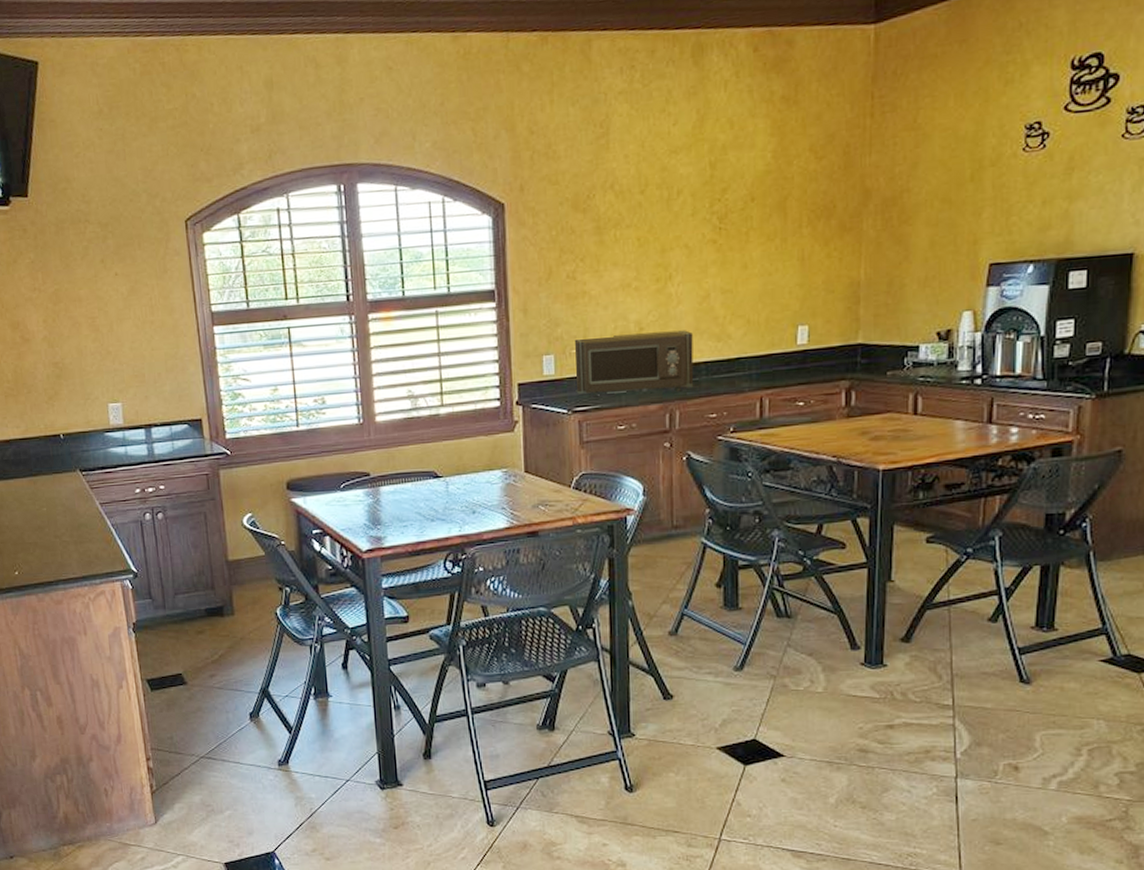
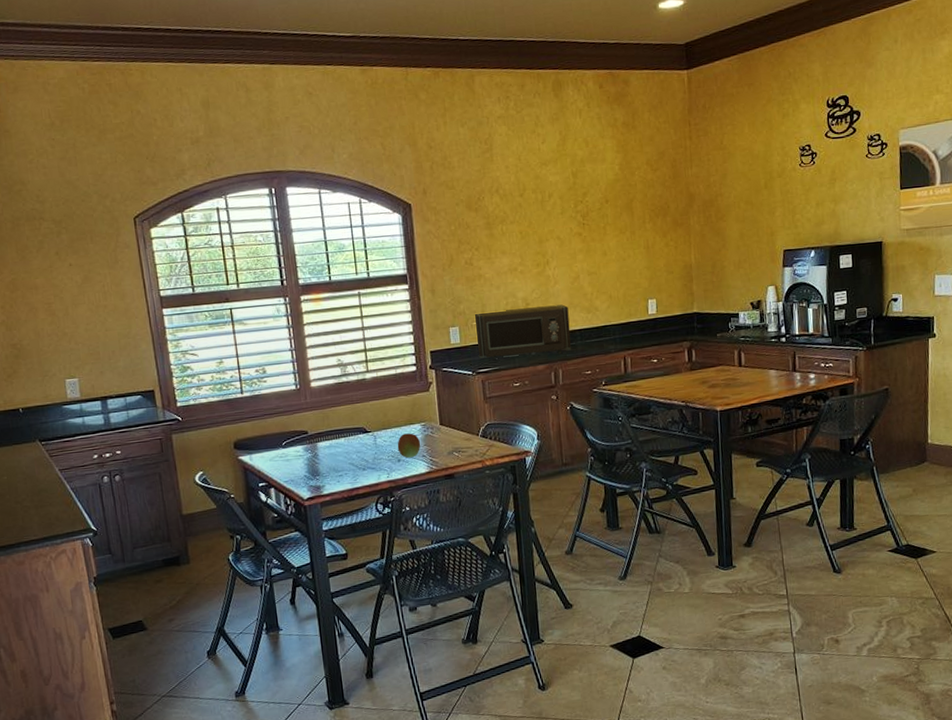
fruit: none [472,480,501,510] -> present [397,433,421,459]

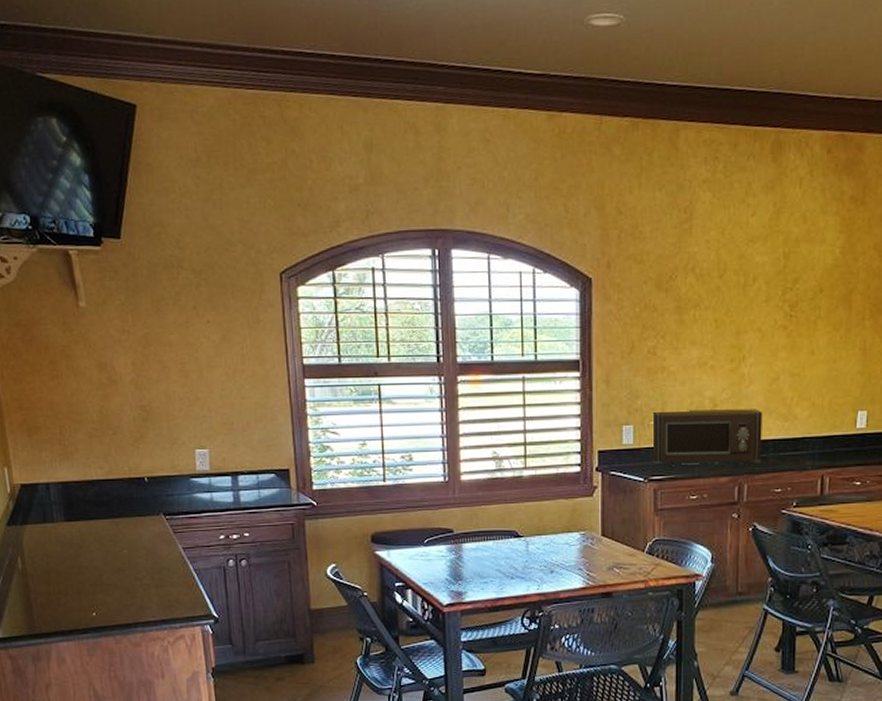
fruit: present [397,433,421,459] -> none [551,542,578,570]

